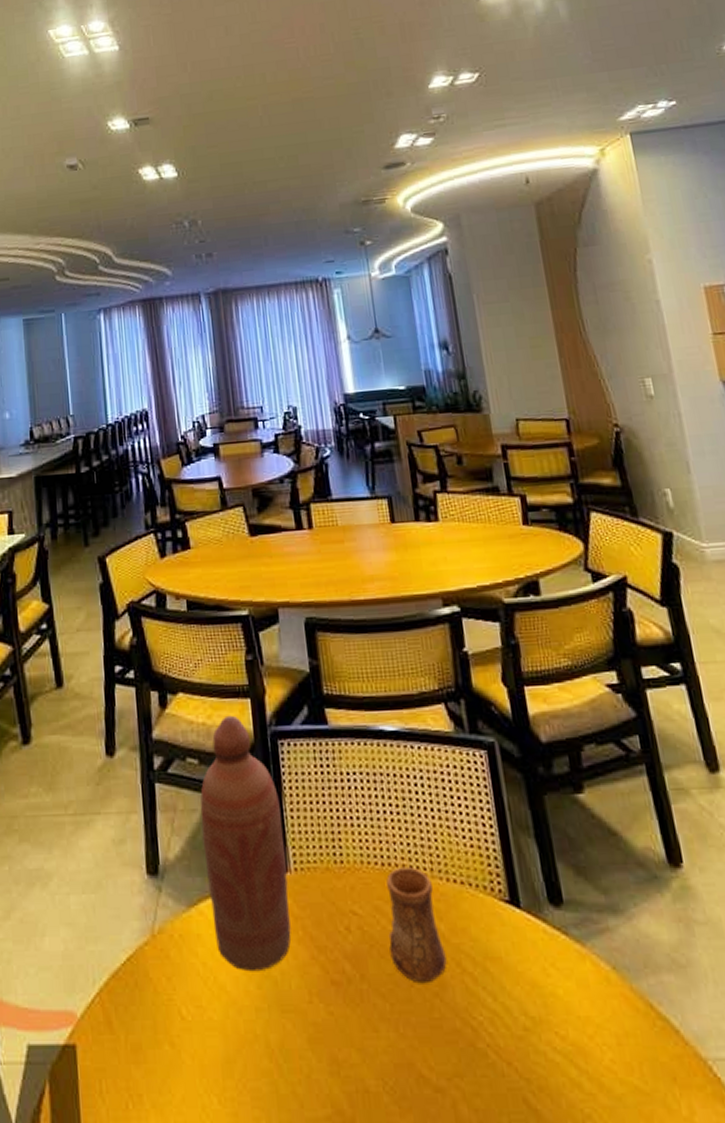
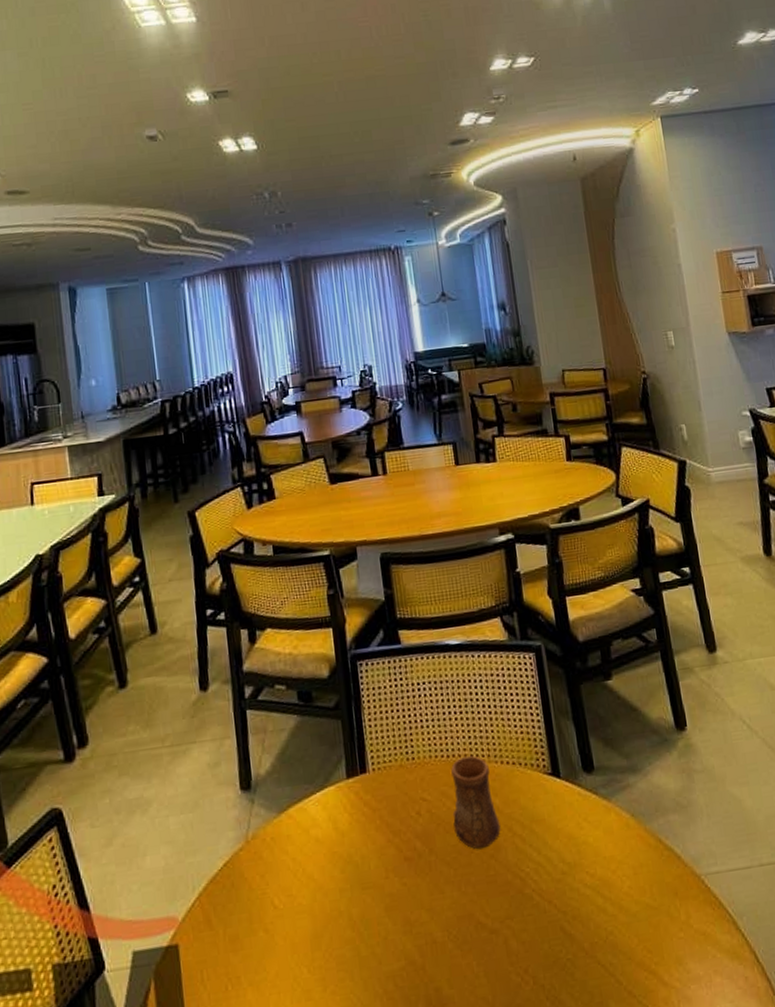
bottle: present [200,715,291,972] -> none [287,644,370,860]

